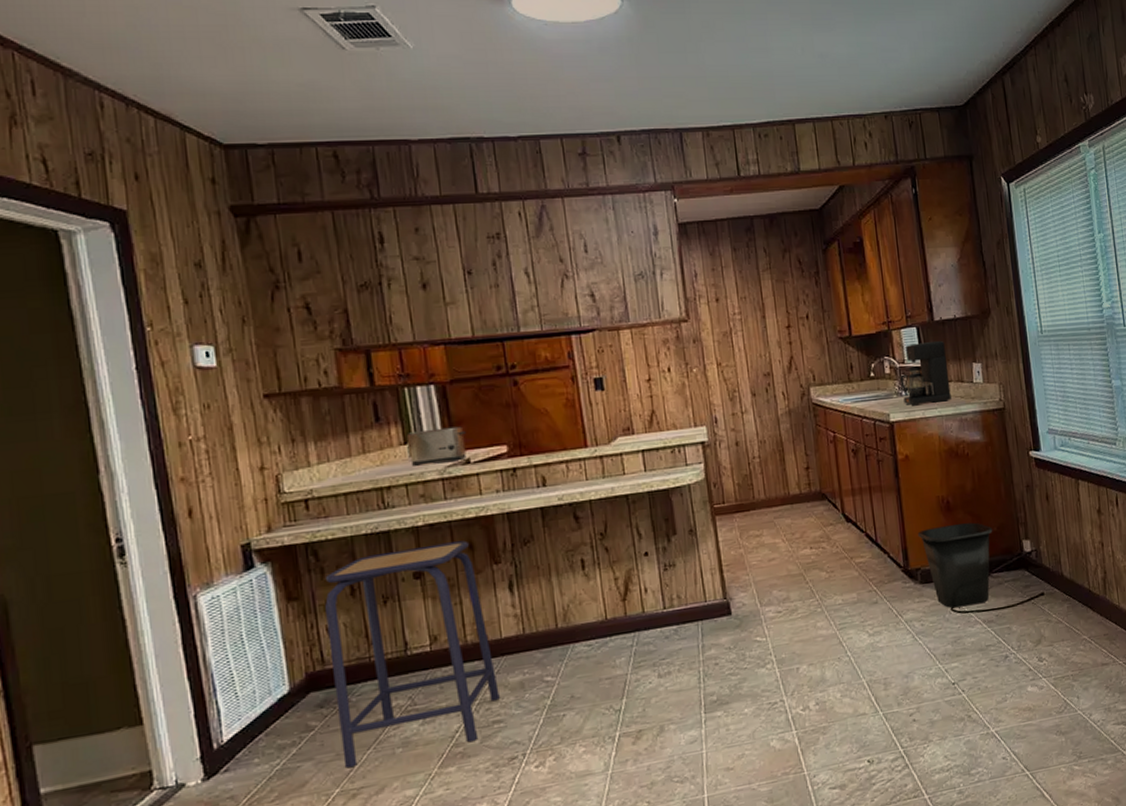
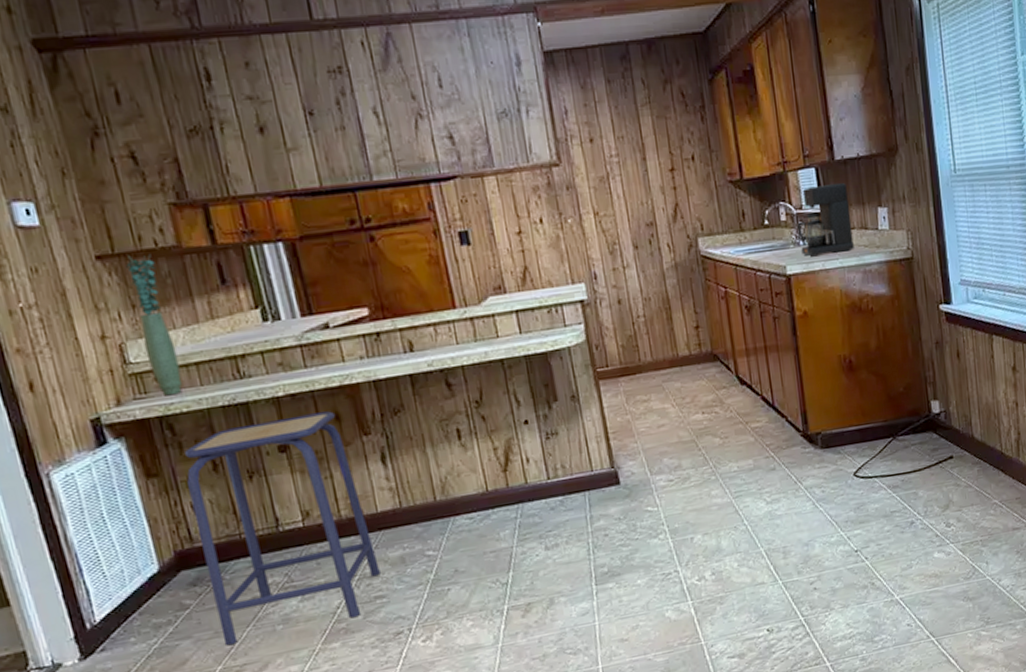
vase: none [290,393,331,524] -> present [126,253,183,396]
toaster: present [406,426,467,466] -> none [256,287,325,332]
waste bin: present [917,522,993,608] -> none [817,382,899,474]

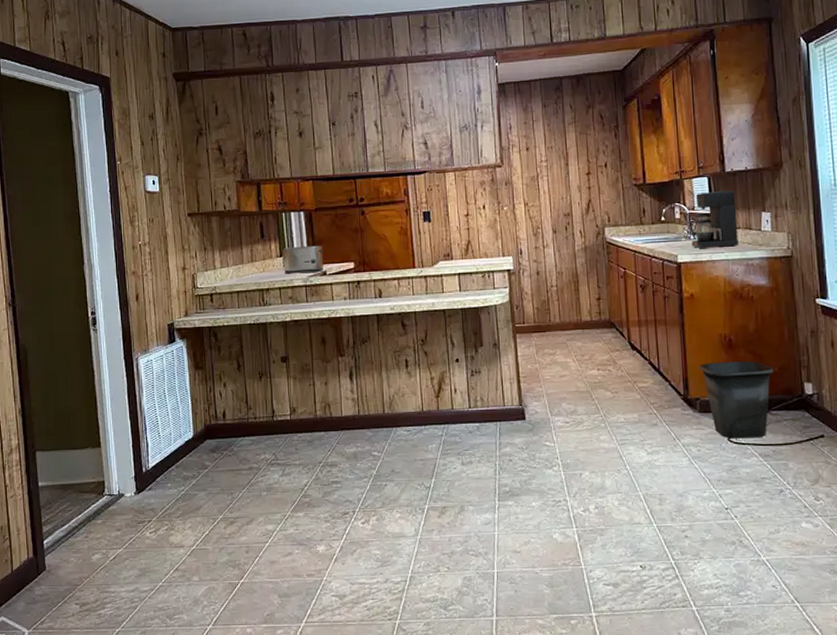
vase: present [126,253,183,396] -> none [205,214,227,313]
bar stool: present [185,411,380,646] -> none [220,336,338,501]
toaster: none [256,287,325,332] -> present [282,245,324,274]
waste bin: none [817,382,899,474] -> present [698,360,774,439]

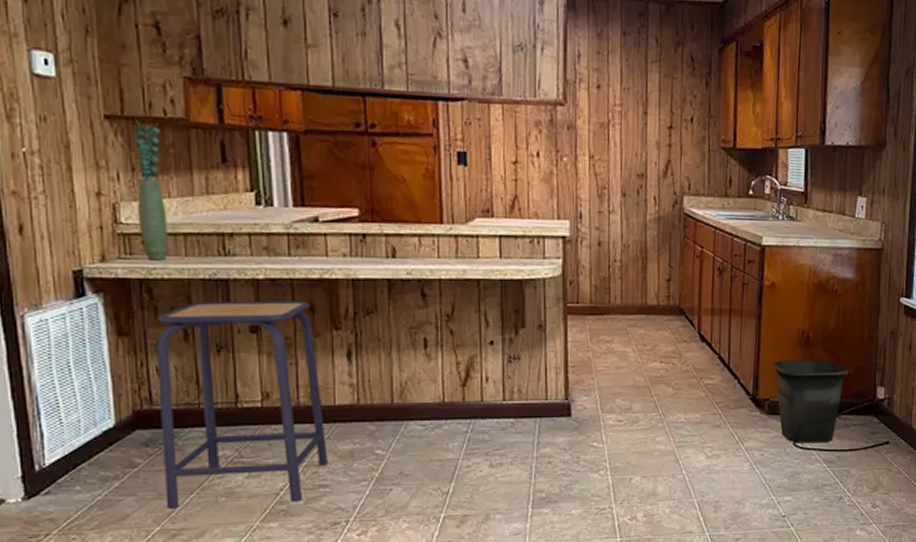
vase: none [205,214,227,313] -> present [132,120,168,261]
bar stool: none [220,336,338,501] -> present [157,300,328,509]
toaster: present [282,245,324,274] -> none [253,178,317,218]
coffee maker: present [689,190,739,249] -> none [779,166,832,233]

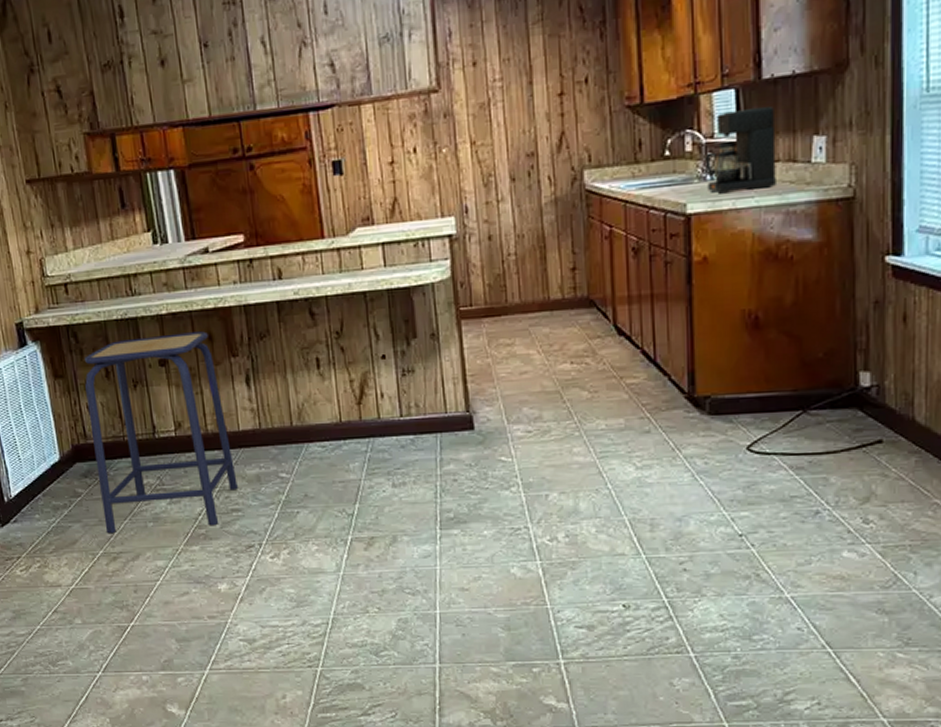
vase: present [132,120,168,261] -> none [48,178,86,308]
waste bin: present [771,359,849,443] -> none [710,344,817,448]
coffee maker: none [779,166,832,233] -> present [705,105,776,194]

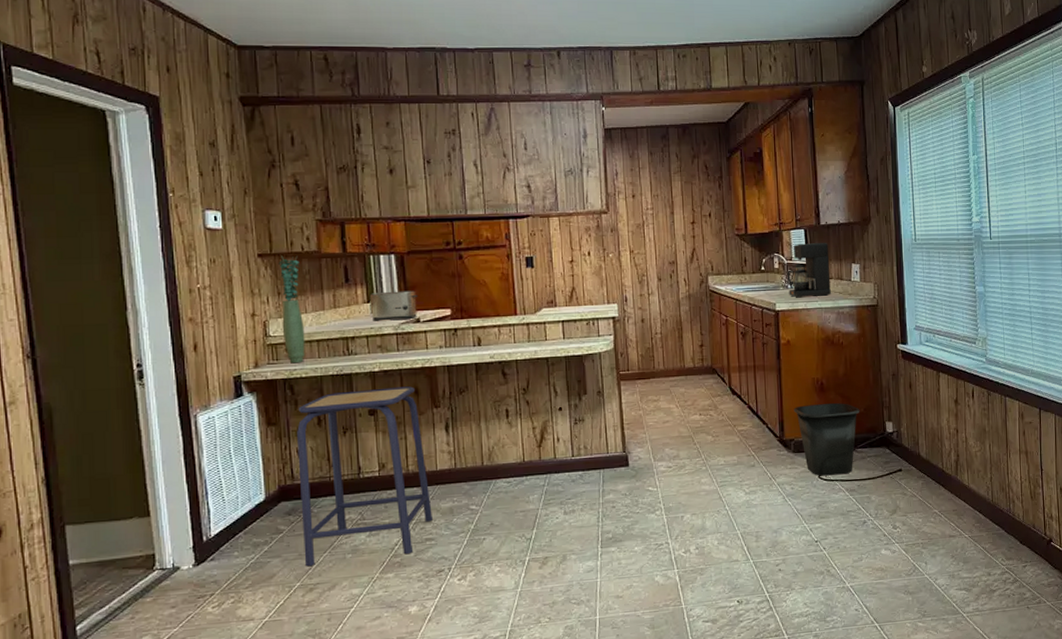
vase: none [48,178,86,308] -> present [278,255,306,364]
toaster: none [149,213,205,254] -> present [369,290,418,321]
waste bin: none [710,344,817,448] -> present [793,402,860,476]

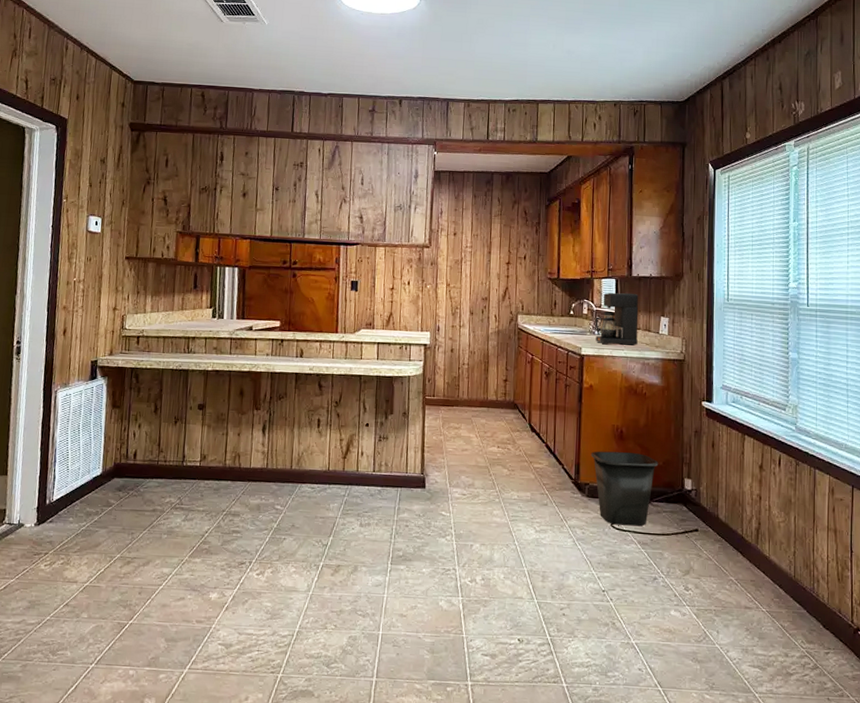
vase: present [278,255,306,364] -> none [136,260,158,356]
bar stool: present [297,386,433,567] -> none [127,385,242,543]
toaster: present [369,290,418,321] -> none [212,299,253,327]

